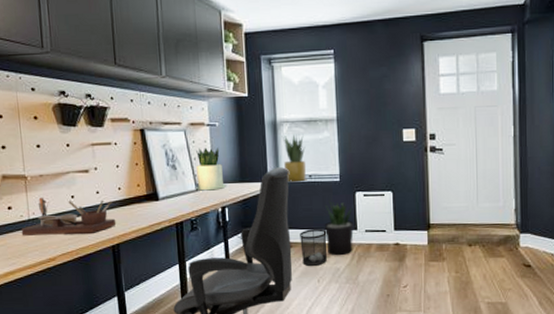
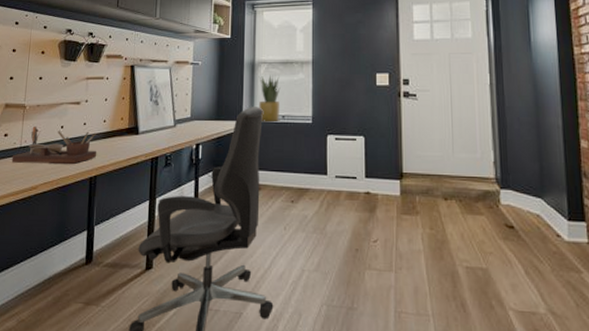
planter: present [195,147,227,191] -> none [173,85,203,127]
waste bin: present [300,229,327,266] -> none [269,171,296,211]
planter: present [324,201,354,255] -> none [294,144,324,201]

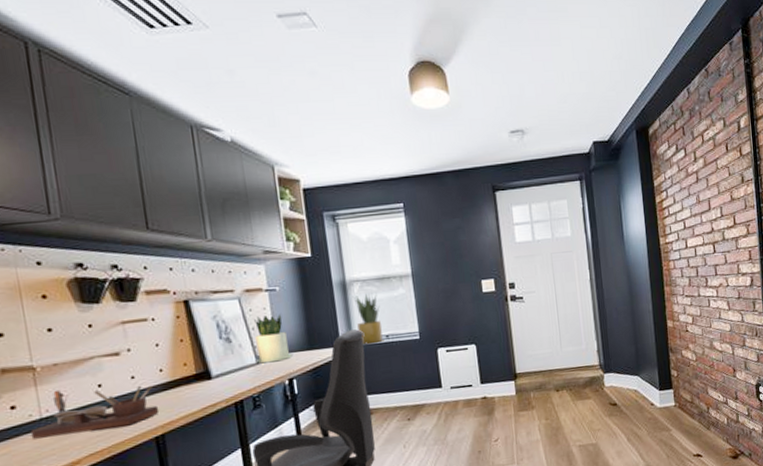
planter: none [173,85,203,127] -> present [254,314,294,364]

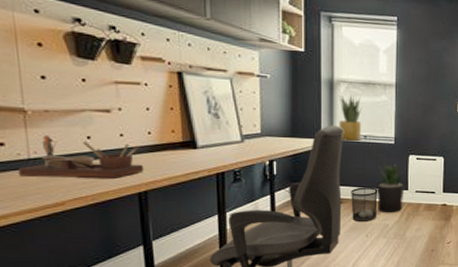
planter: present [254,314,294,364] -> none [240,99,277,143]
waste bin: none [380,390,412,432] -> present [351,187,378,221]
planter: none [406,361,439,417] -> present [376,162,405,212]

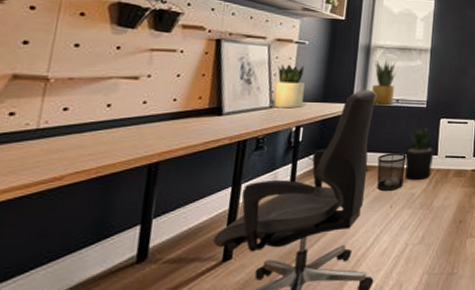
desk organizer: present [17,134,145,178] -> none [20,103,162,149]
planter: none [240,99,277,143] -> present [269,64,307,109]

